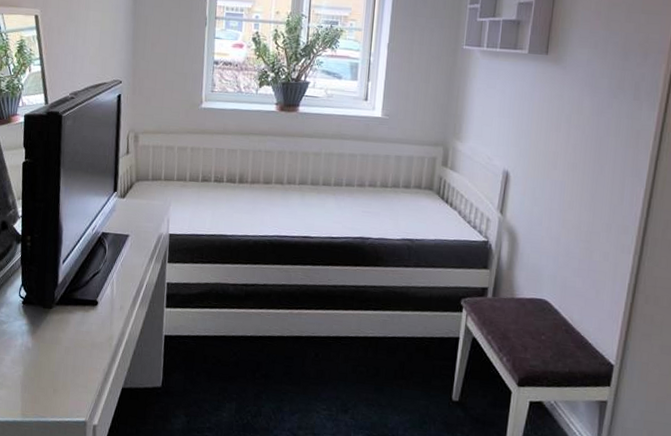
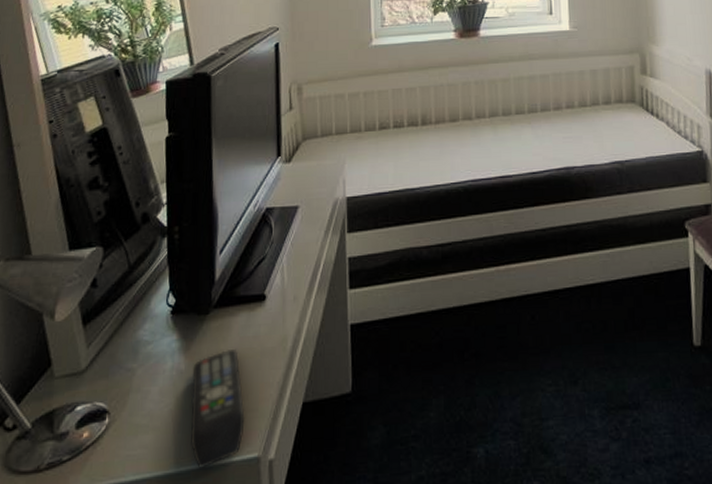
remote control: none [34,338,77,423] -> present [191,350,245,469]

